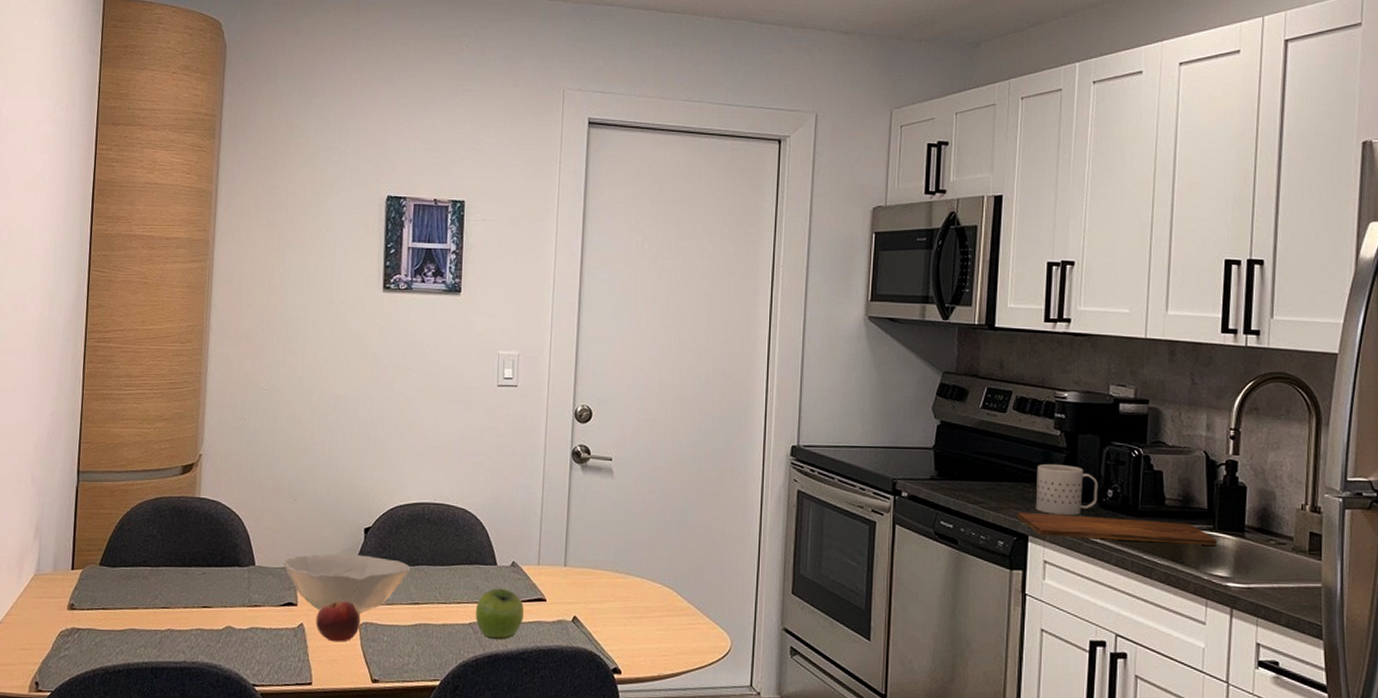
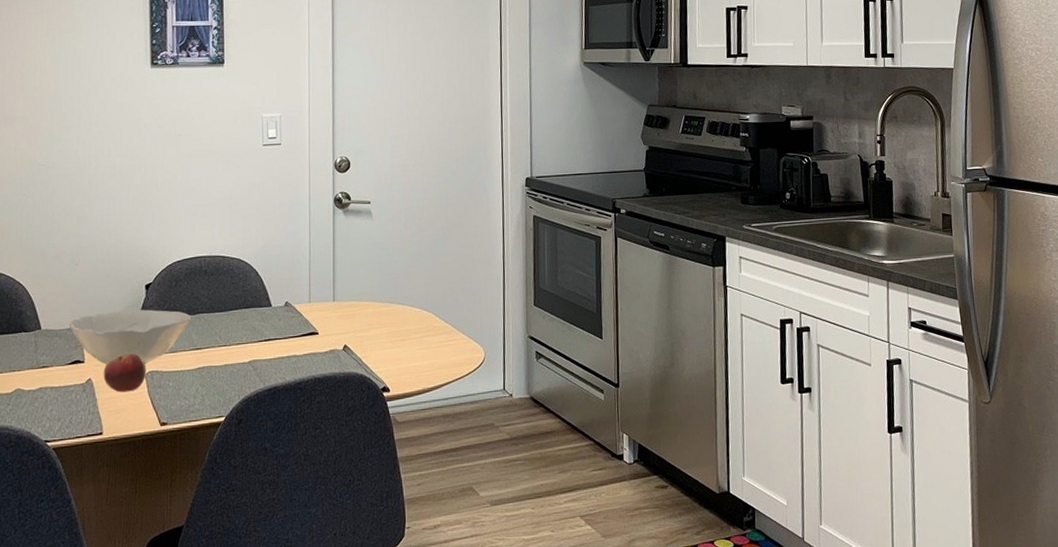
fruit: present [475,587,524,641] -> none [254,326,299,374]
cutting board: present [1017,511,1217,547] -> none [715,215,873,236]
mug: present [1035,464,1098,516] -> none [728,175,779,218]

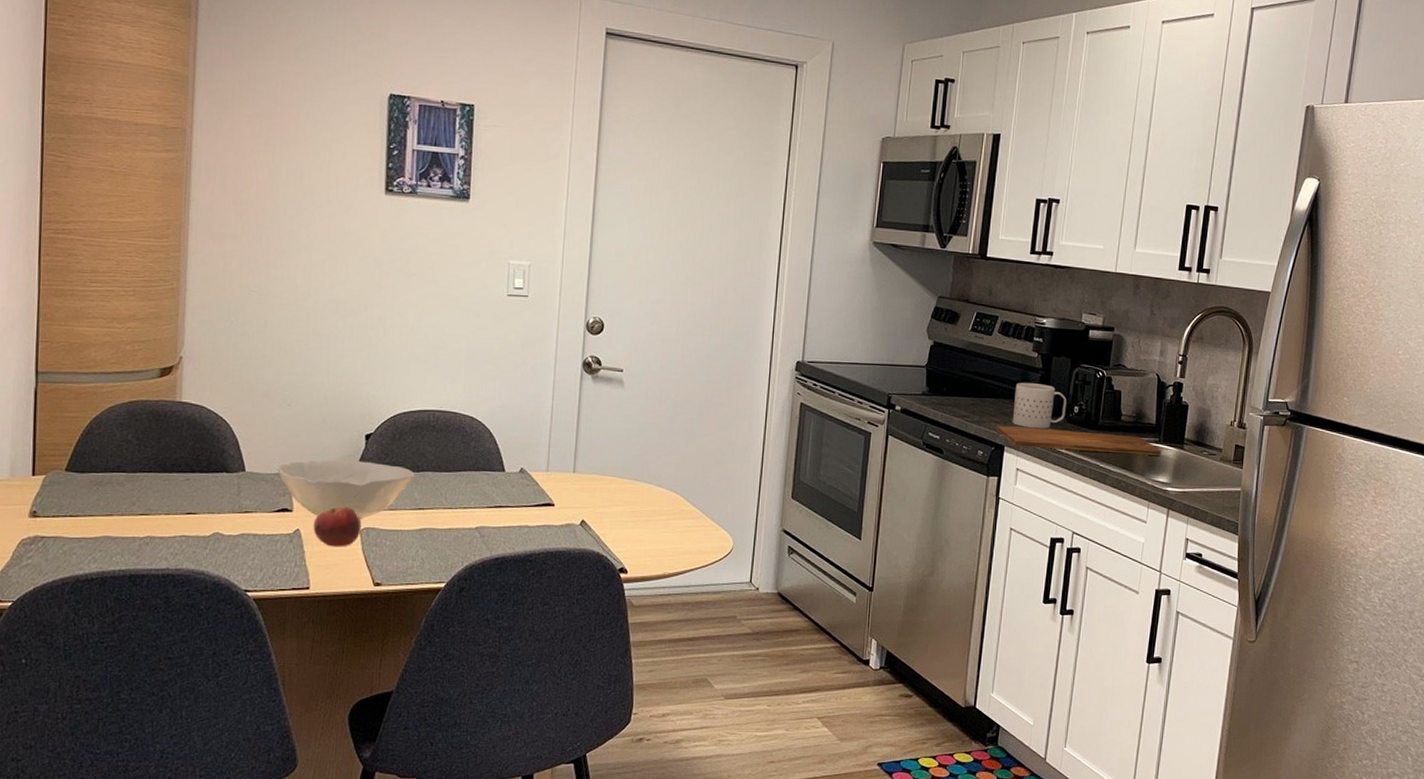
cutting board: none [715,215,873,236] -> present [996,425,1161,457]
mug: none [728,175,779,218] -> present [1012,383,1067,429]

